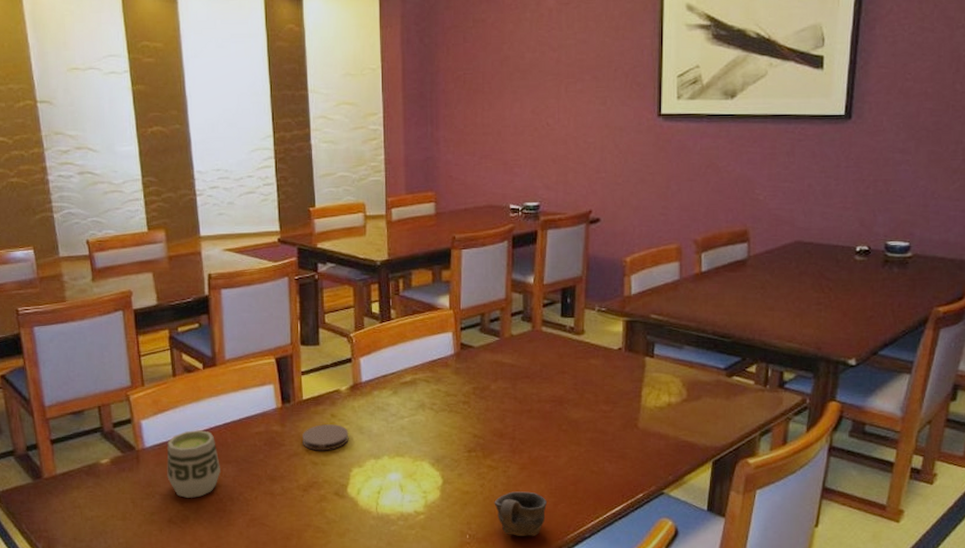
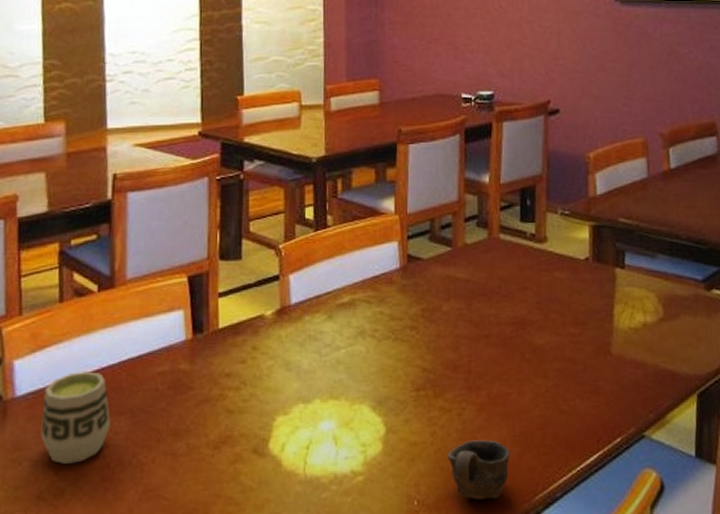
coaster: present [303,424,349,451] -> none [216,359,273,395]

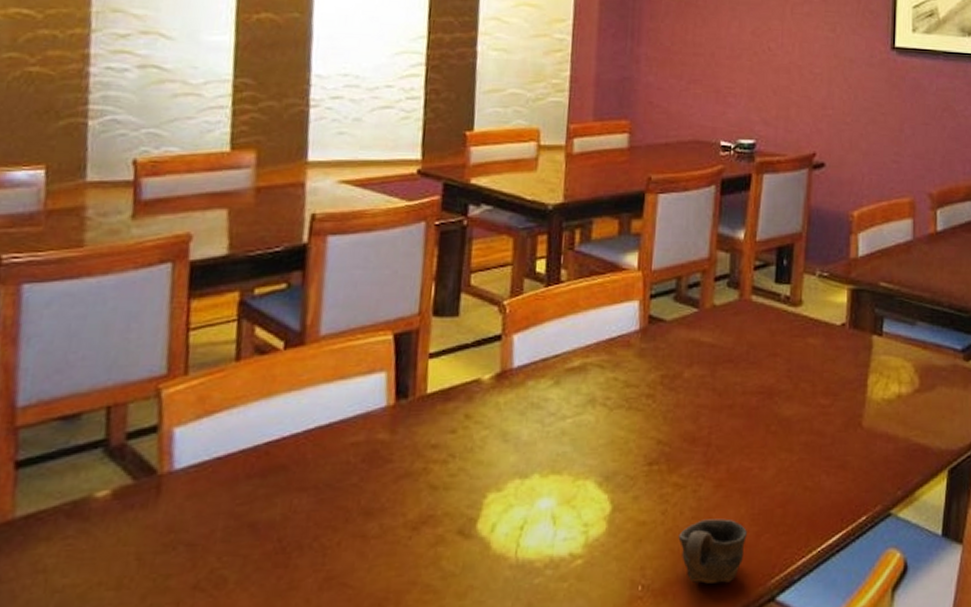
cup: present [40,371,112,464] -> none [202,441,291,548]

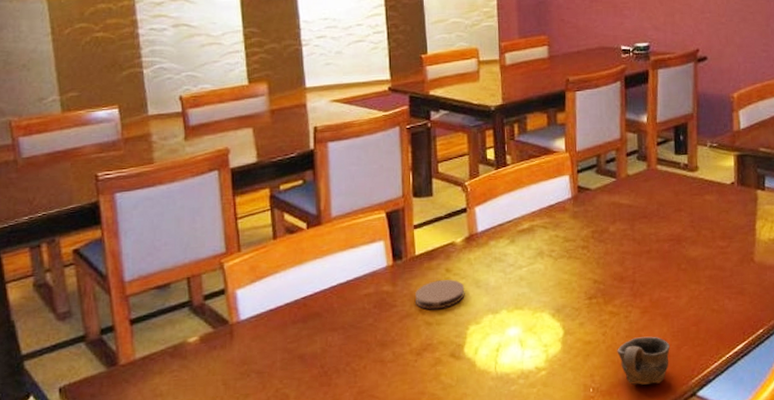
coaster: none [419,429,488,469] -> present [415,279,465,310]

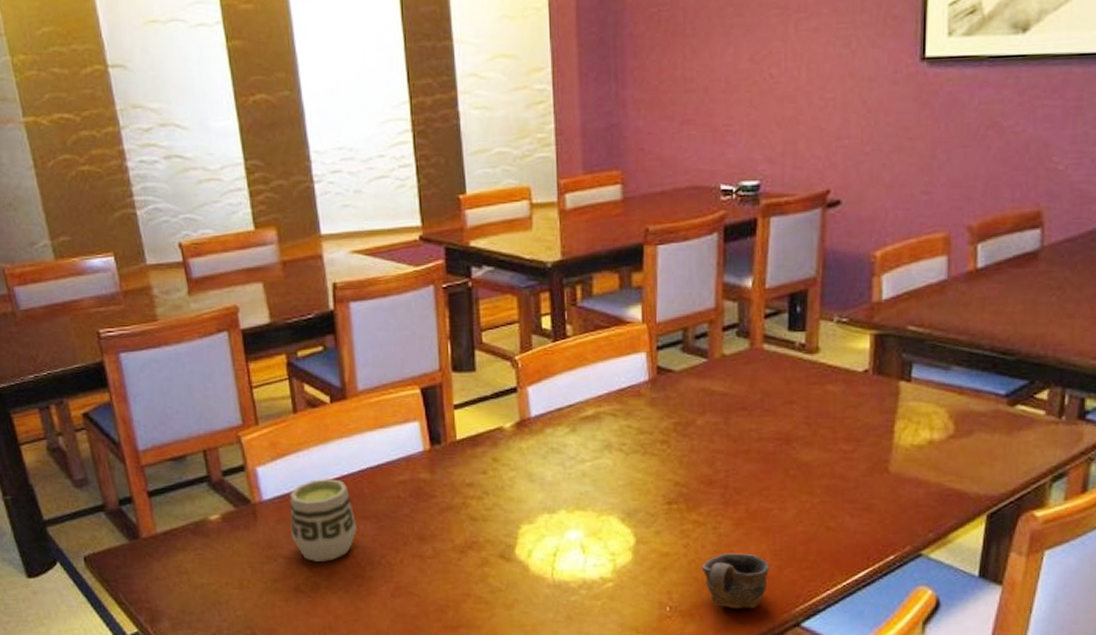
cup: none [265,296,326,374] -> present [290,479,358,561]
coaster: present [415,279,465,310] -> none [457,470,516,504]

